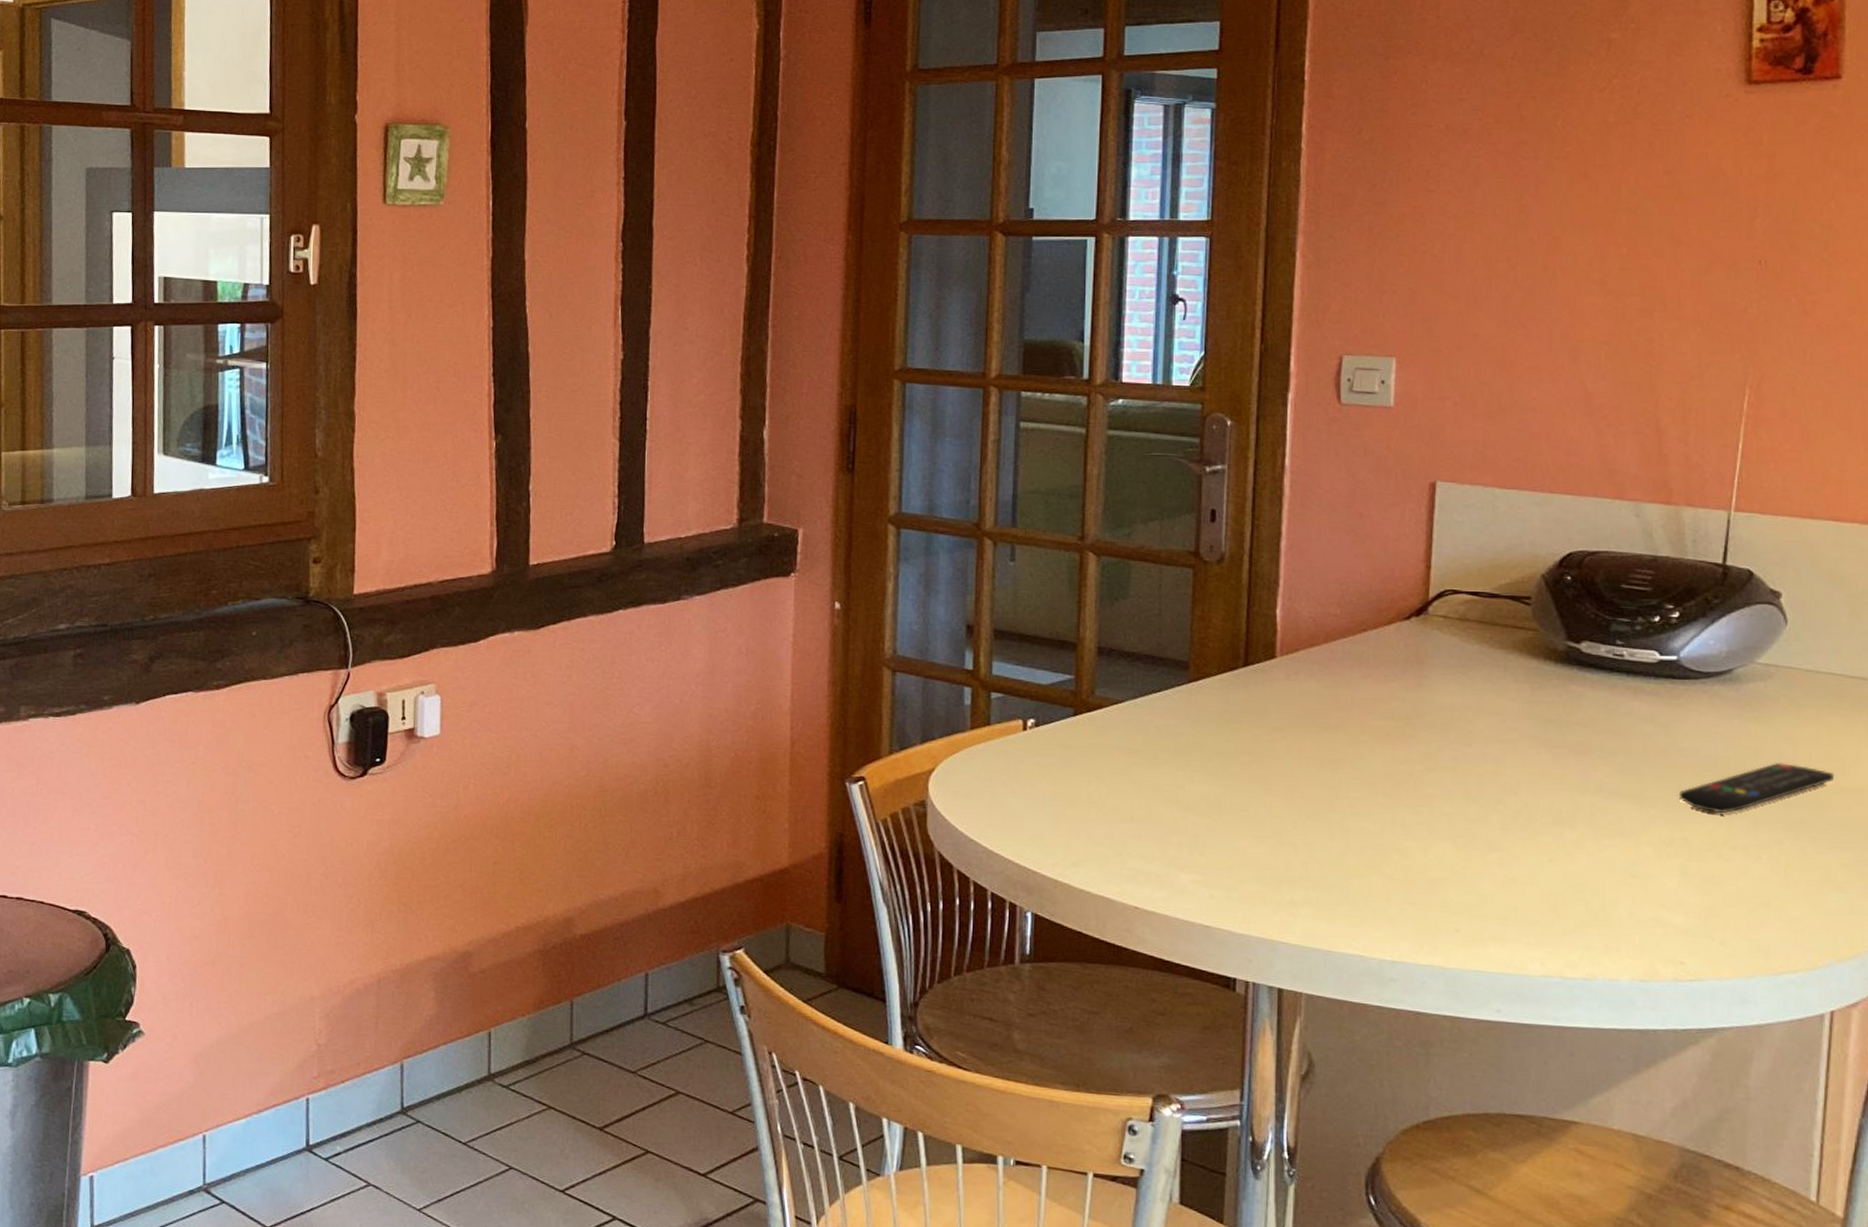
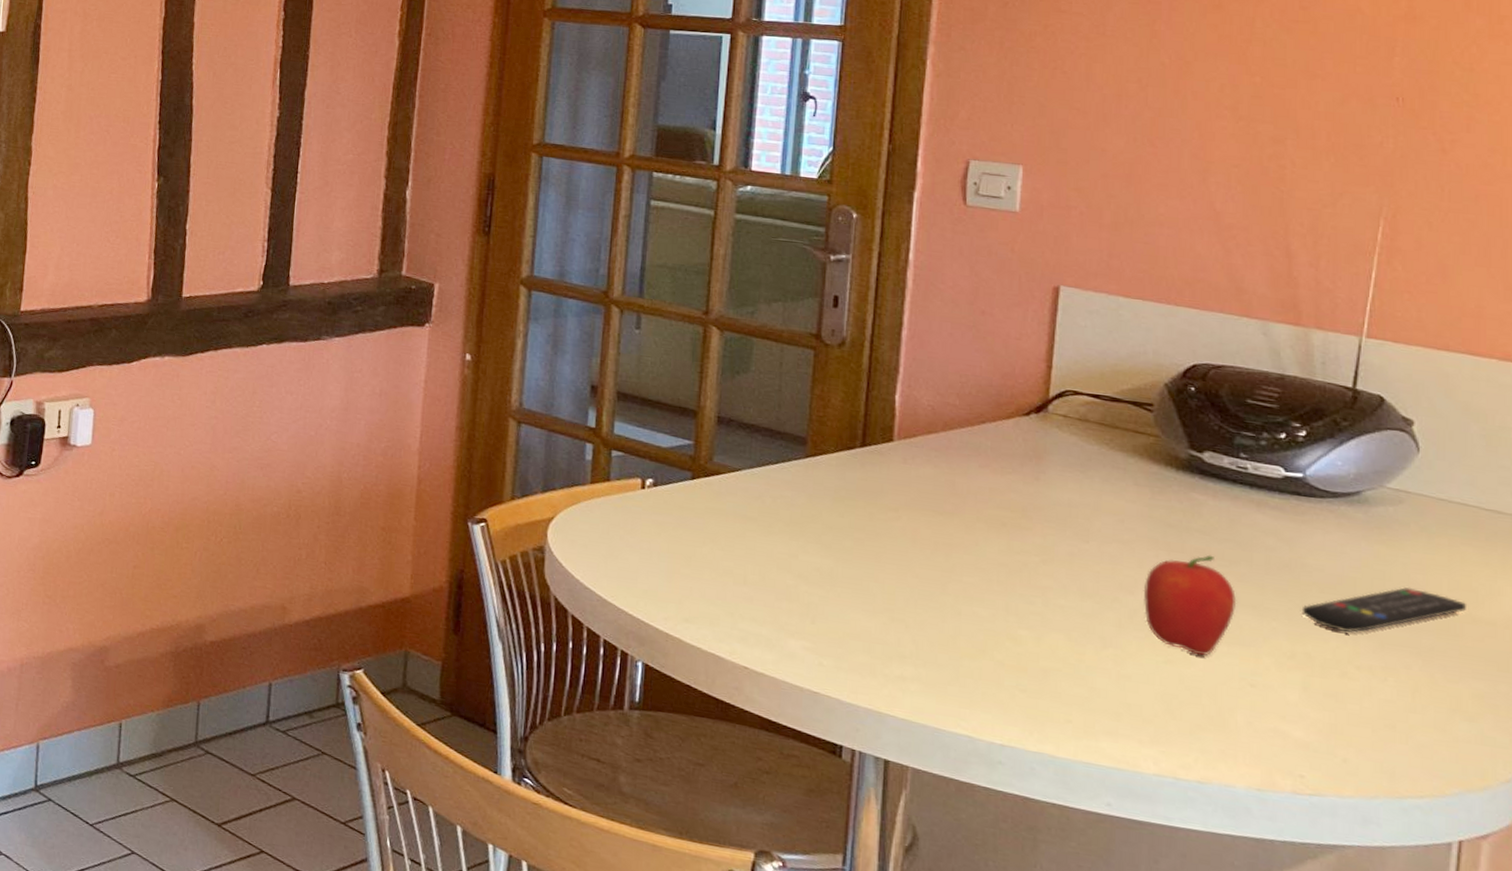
fruit: none [1526,747,1617,850] -> present [1143,555,1237,655]

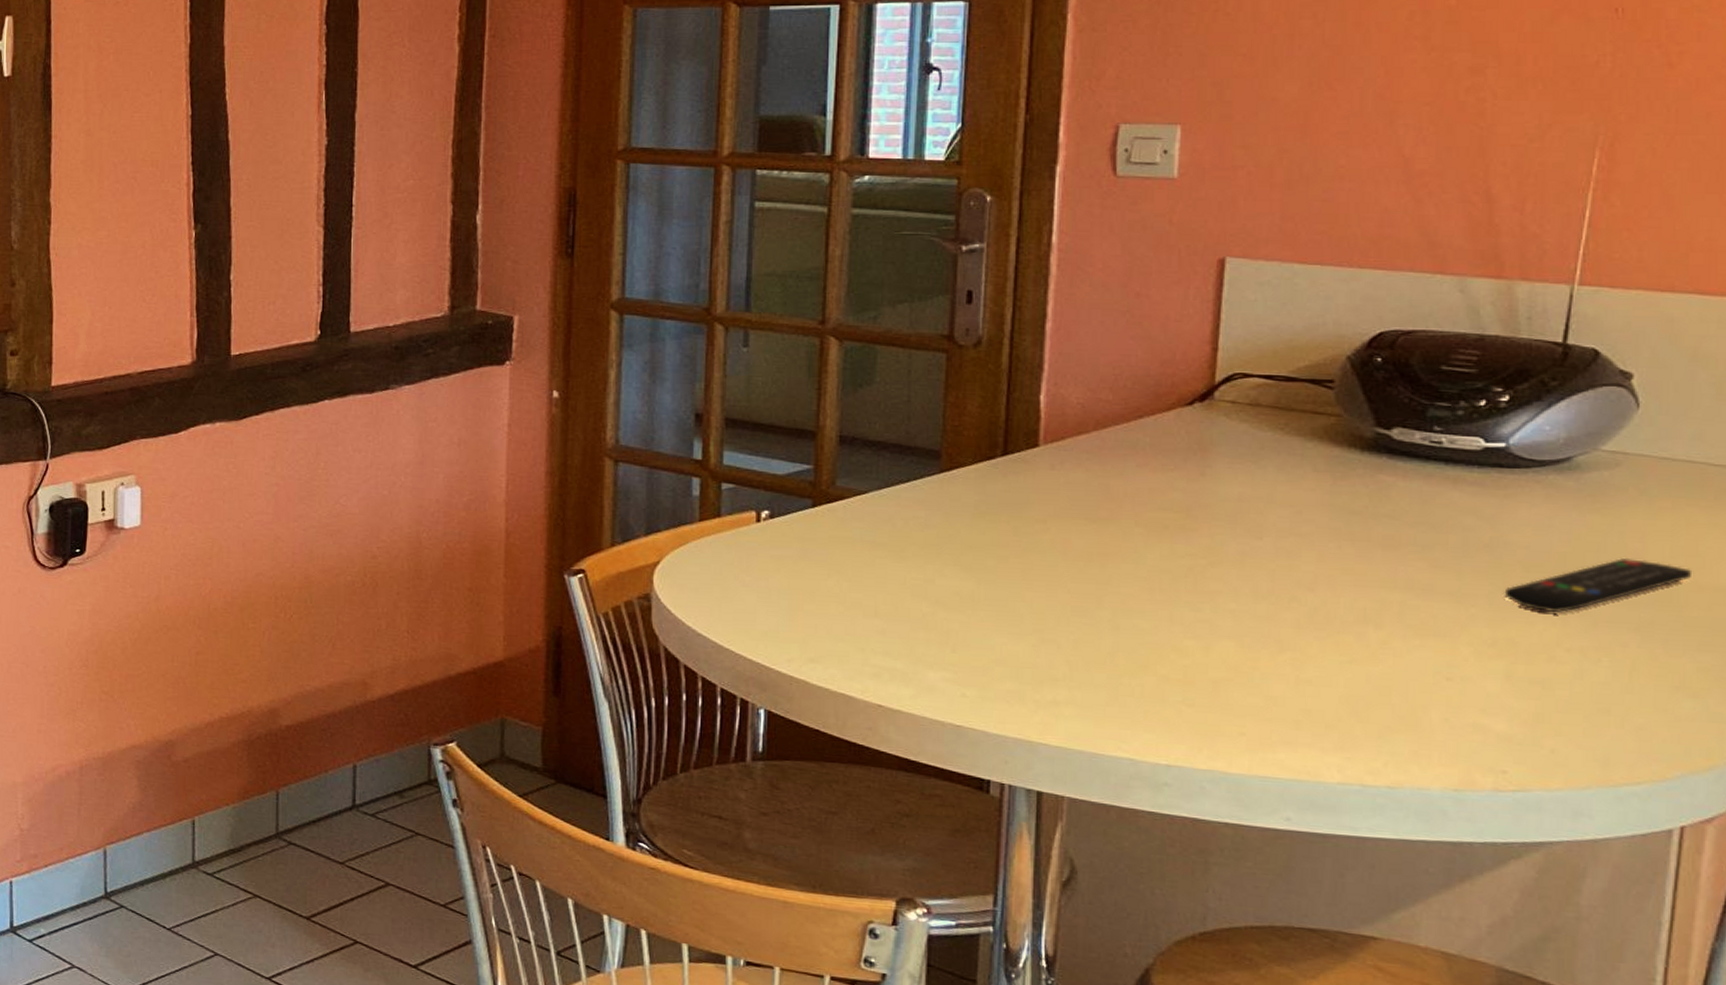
fruit: present [1143,555,1237,655] -> none [1324,541,1431,651]

